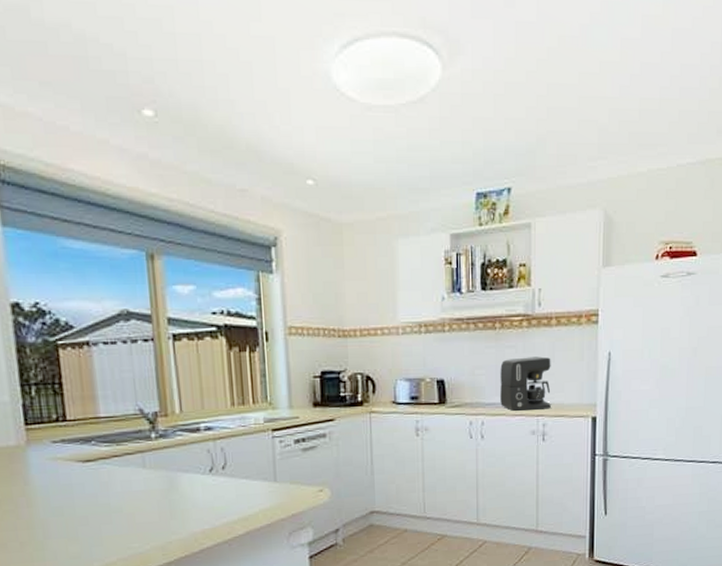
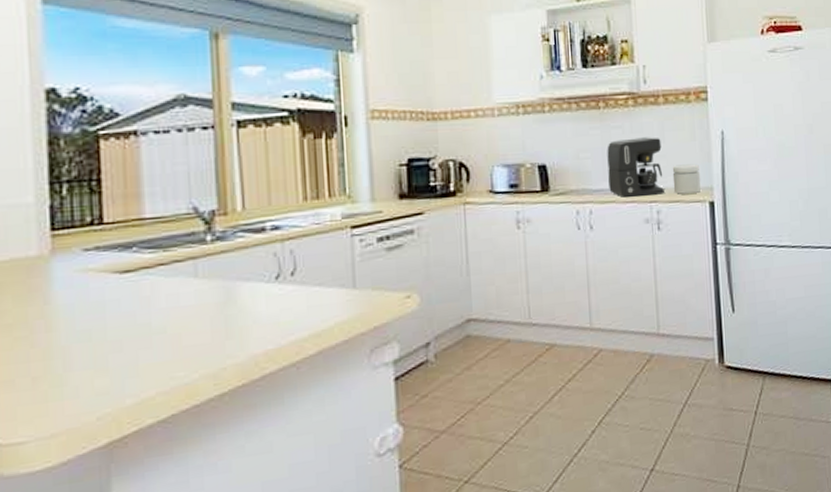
jar: none [559,382,585,410] -> present [672,164,700,195]

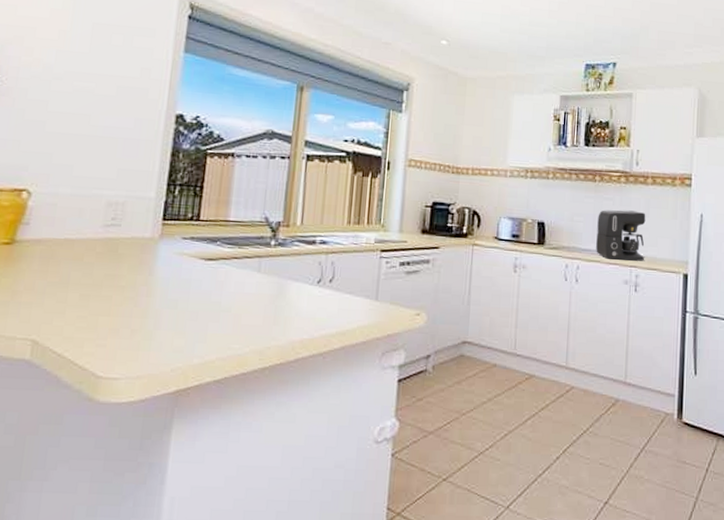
jar: present [672,164,700,195] -> none [652,238,677,266]

